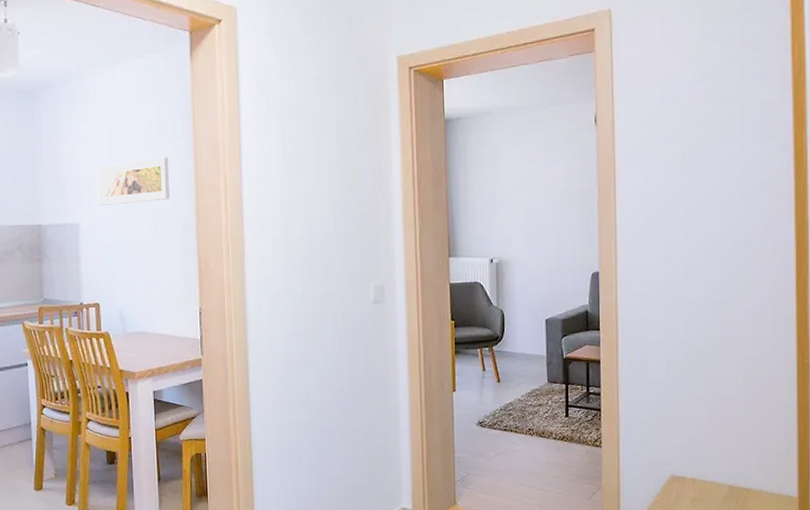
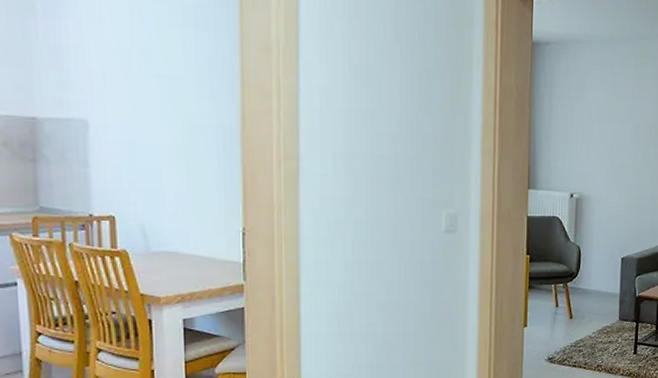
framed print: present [97,156,170,205] -> none [113,49,208,102]

